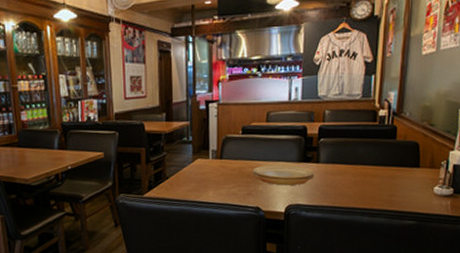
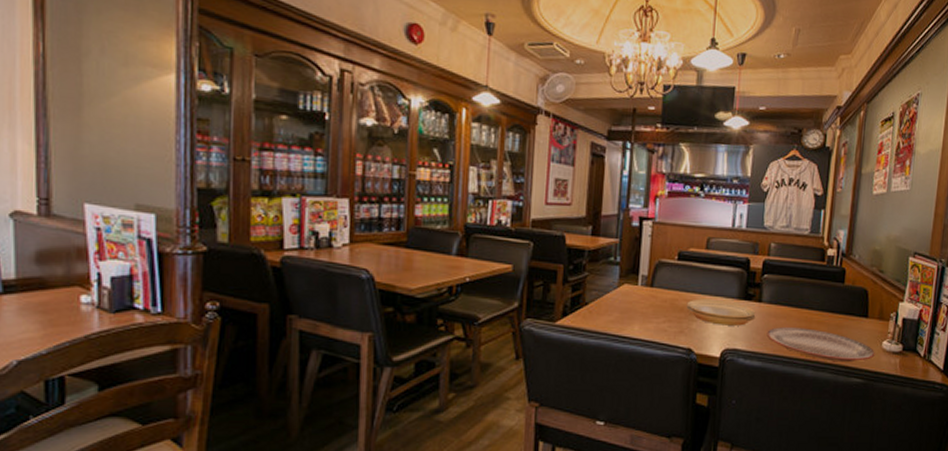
plate: none [325,181,427,208] -> present [766,327,875,362]

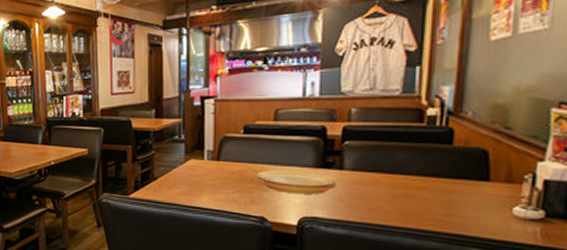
plate: present [766,327,875,362] -> none [351,194,502,231]

